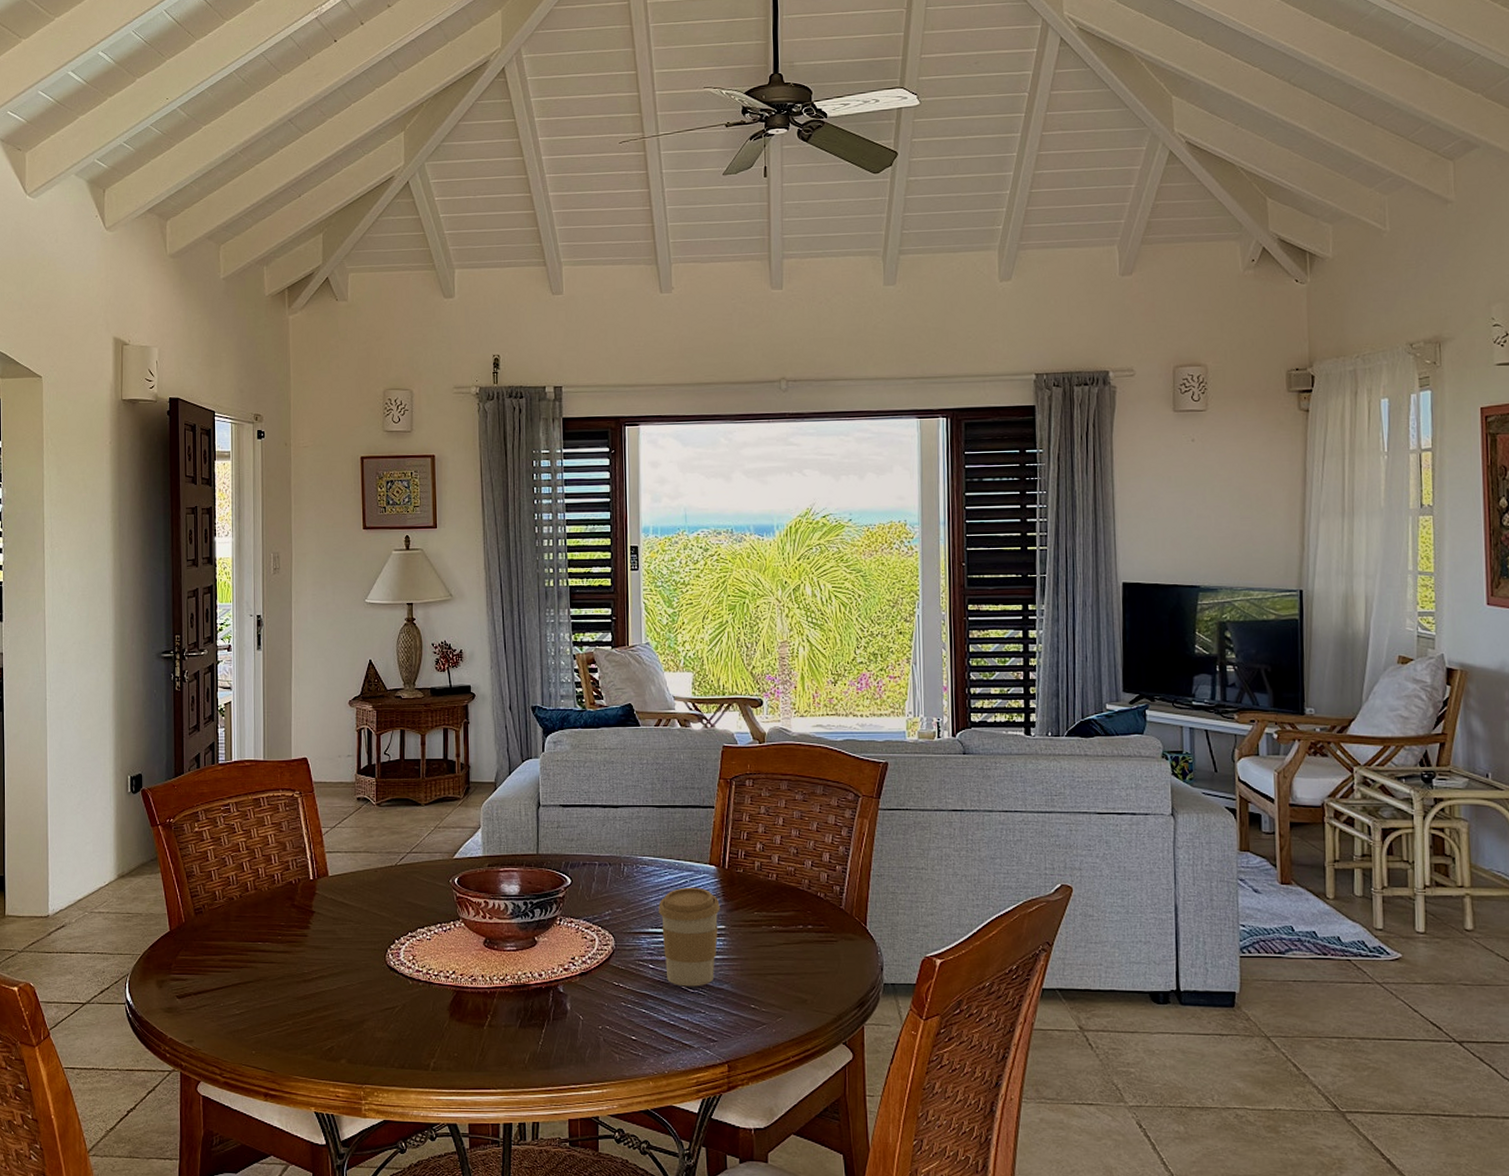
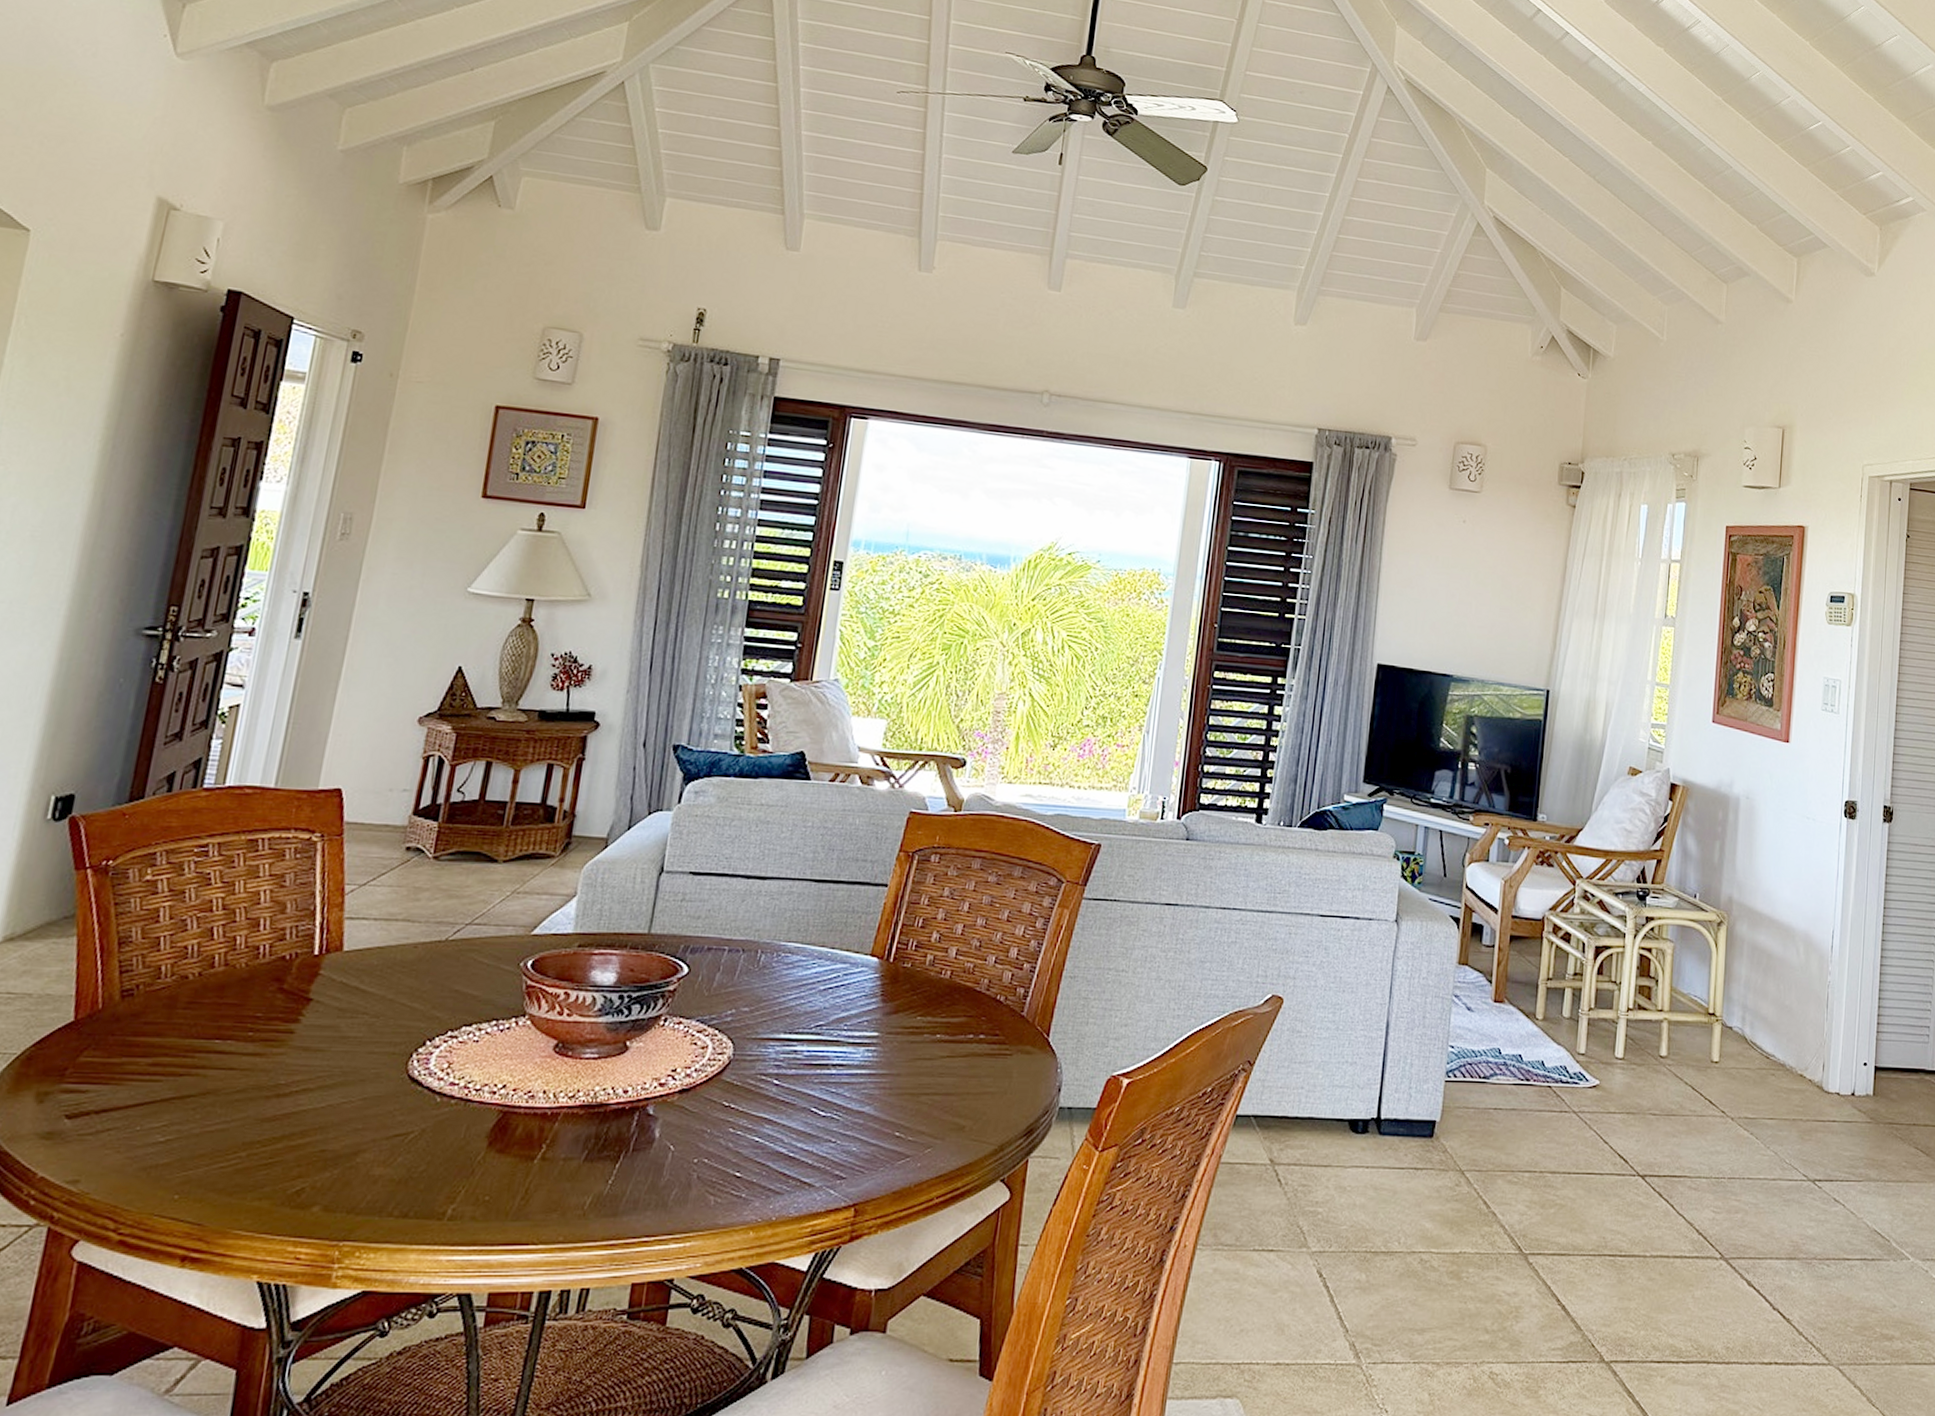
coffee cup: present [659,887,720,987] -> none [794,983,876,1109]

